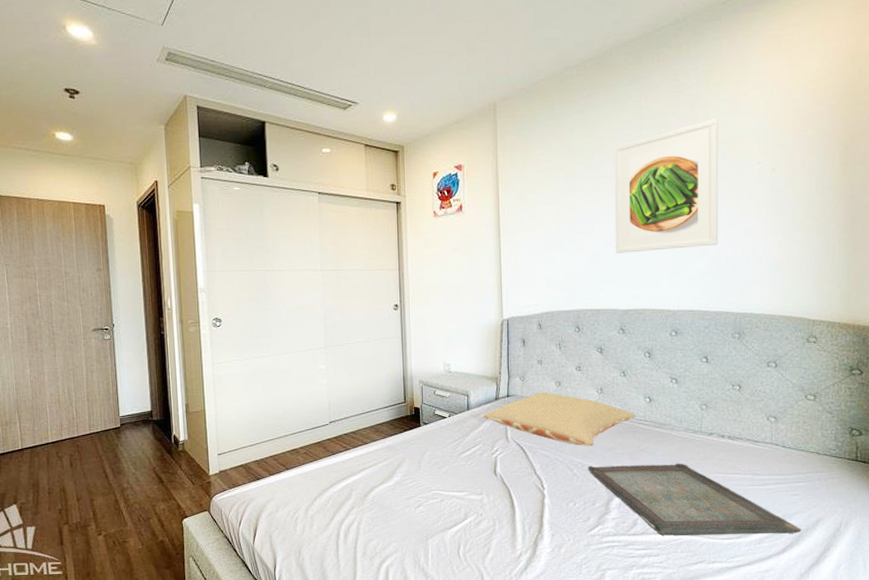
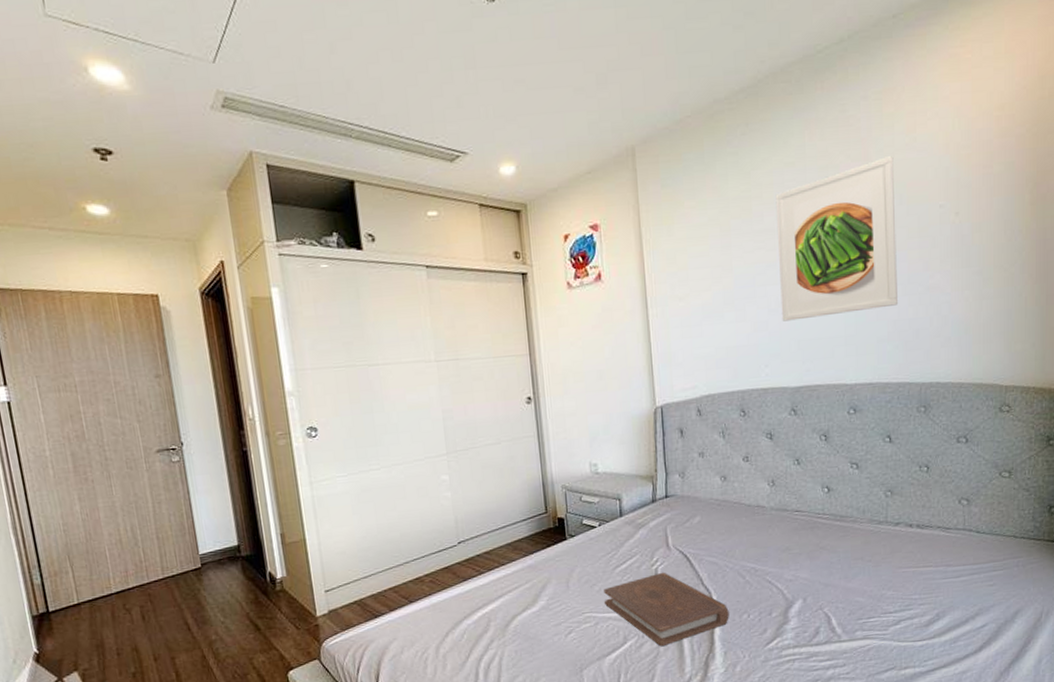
book: none [450,460,557,525] -> present [604,572,729,647]
pillow: present [483,392,636,447] -> none [639,488,813,549]
serving tray: present [587,463,801,536] -> none [761,559,999,643]

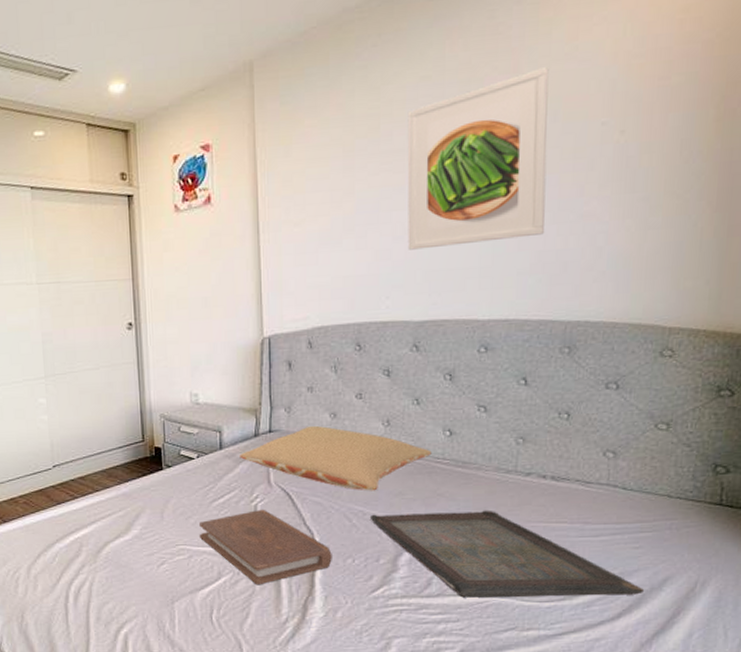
pillow: none [639,488,813,549] -> present [239,425,432,491]
serving tray: none [761,559,999,643] -> present [369,510,644,598]

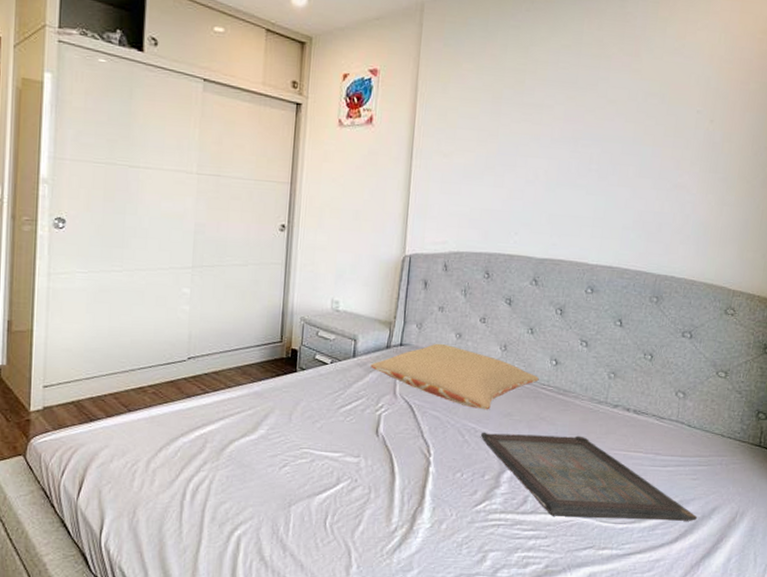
book: present [199,509,332,585] -> none [324,418,444,494]
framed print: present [407,68,549,250] -> none [537,56,662,197]

